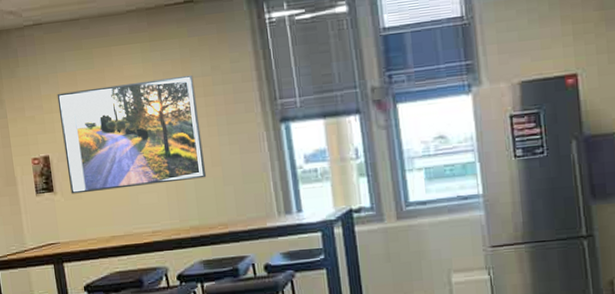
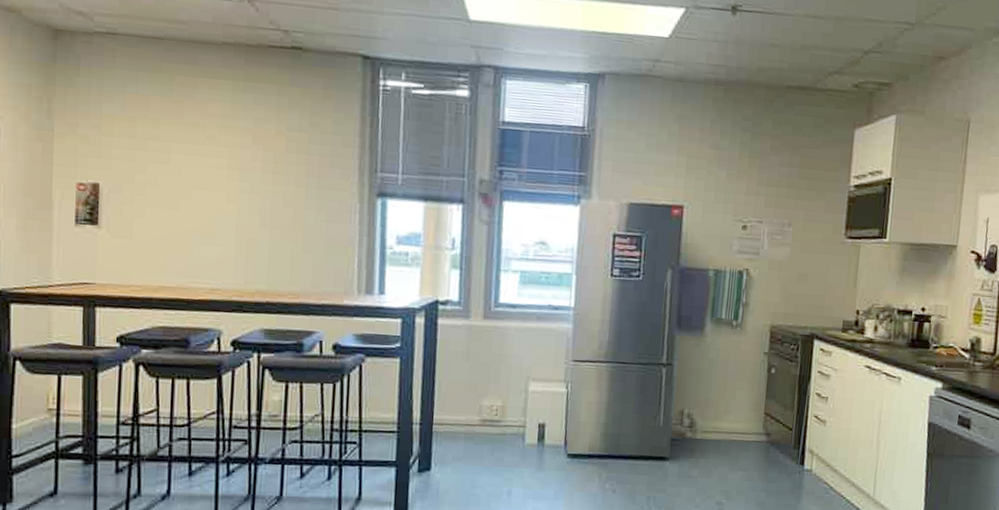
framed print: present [57,74,207,194] -> none [119,116,288,241]

